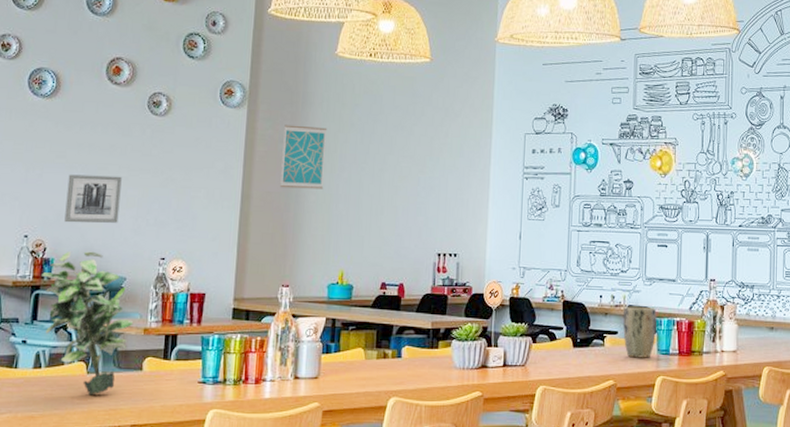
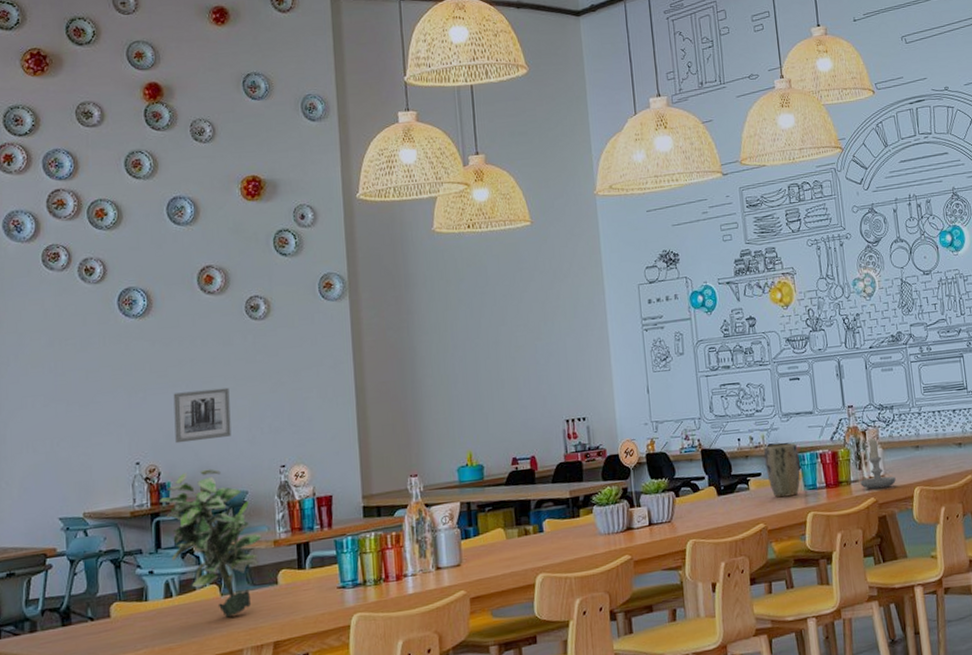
wall art: present [280,125,328,189] -> none [390,307,439,376]
candle: none [712,312,747,364] -> present [860,436,896,490]

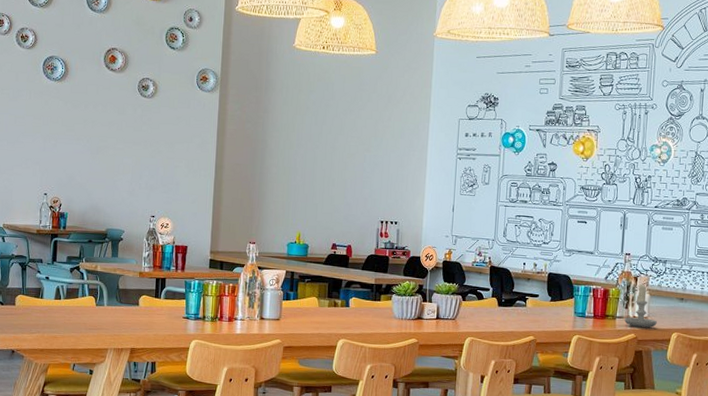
potted plant: present [160,469,262,618] -> none [59,207,131,323]
wall art: present [173,387,232,444] -> none [75,145,119,186]
plant pot: present [764,443,801,498] -> none [543,273,575,319]

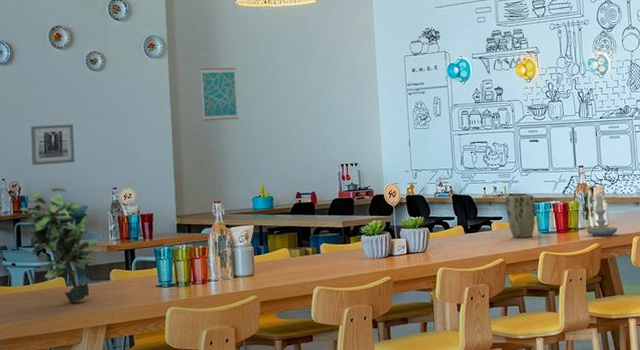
potted plant: none [59,207,131,323] -> present [20,187,98,304]
wall art: none [75,145,119,186] -> present [30,124,75,166]
wall art: none [247,107,287,163] -> present [200,67,239,121]
plant pot: none [543,273,575,319] -> present [505,194,536,238]

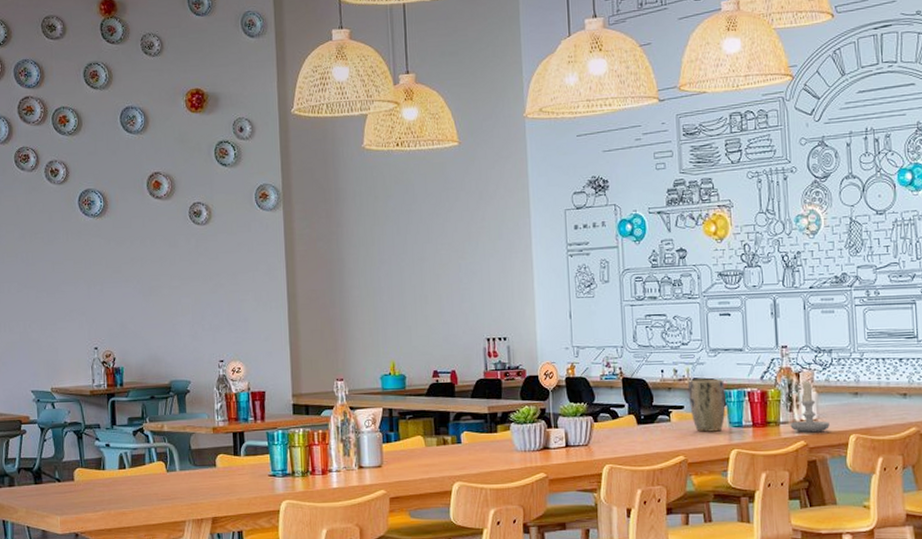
potted plant: present [20,187,98,304] -> none [115,358,203,492]
wall art: present [30,124,75,166] -> none [126,286,176,333]
wall art: present [200,67,239,121] -> none [320,222,366,285]

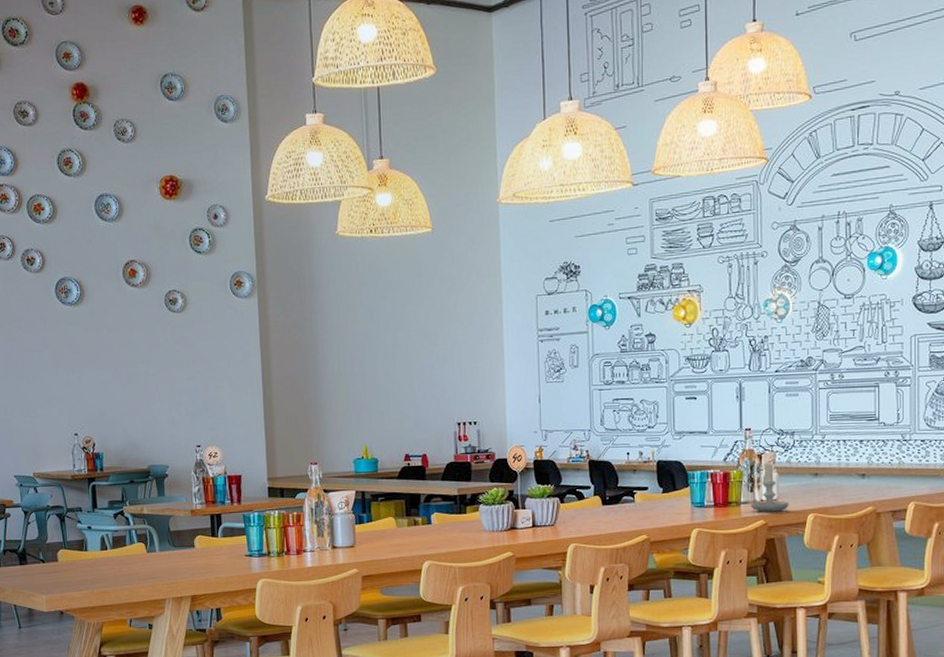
plant pot: present [688,378,726,432] -> none [653,460,689,512]

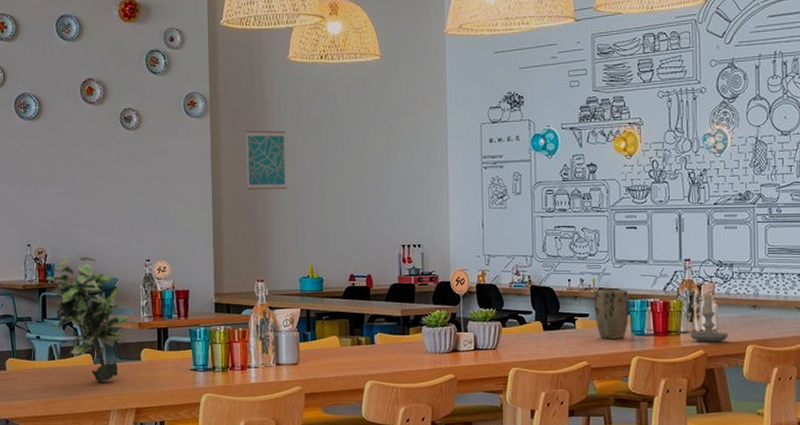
potted plant: none [95,444,181,572] -> present [46,256,129,383]
wall art: none [295,308,340,371] -> present [246,130,288,190]
plant pot: none [653,460,689,512] -> present [594,288,629,339]

